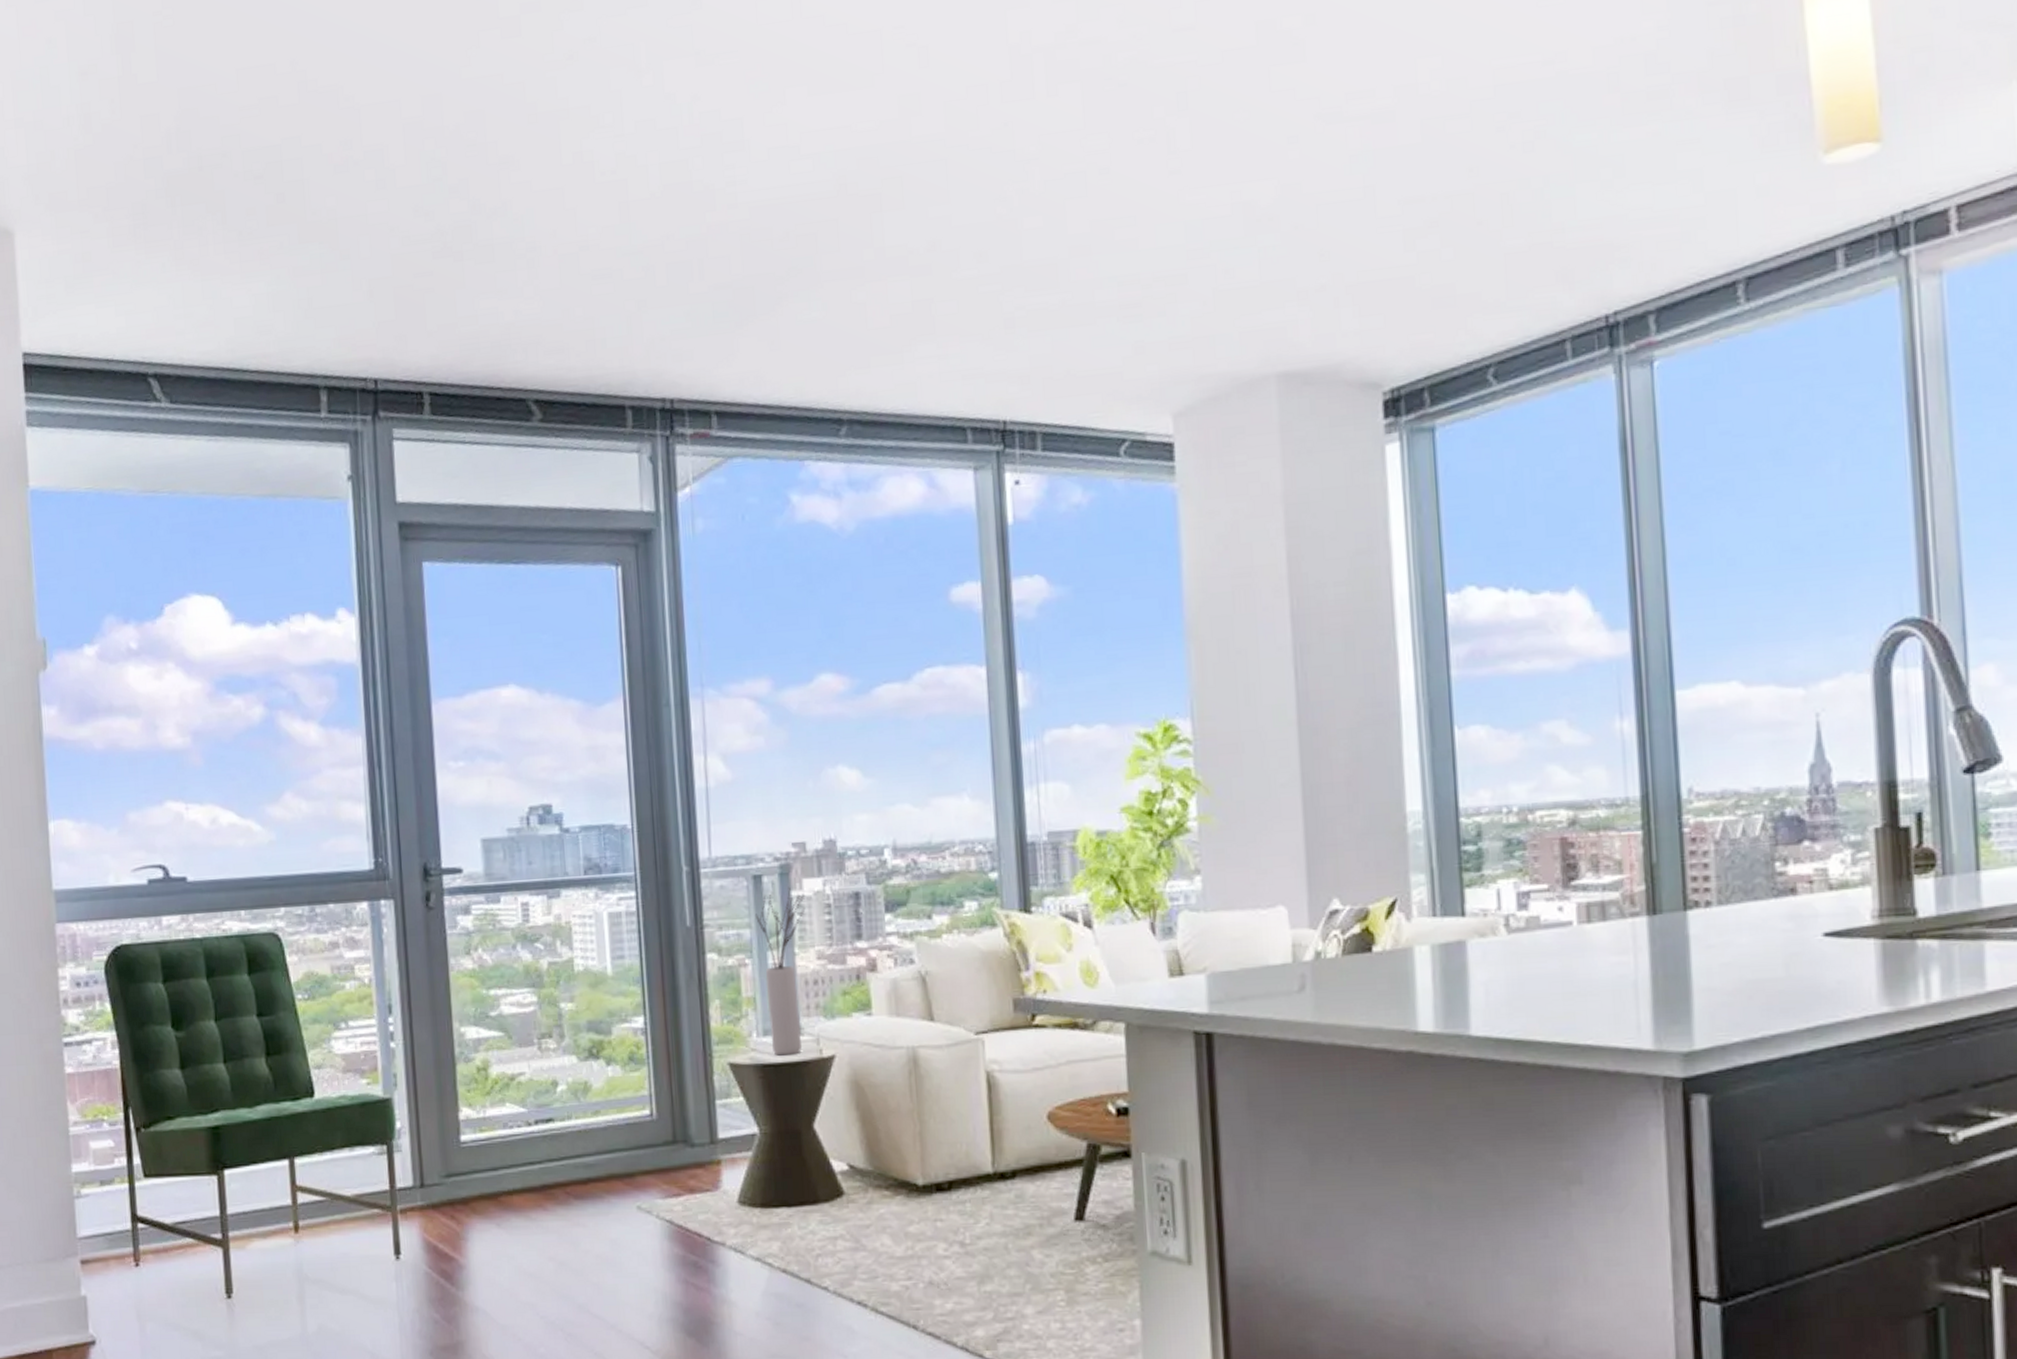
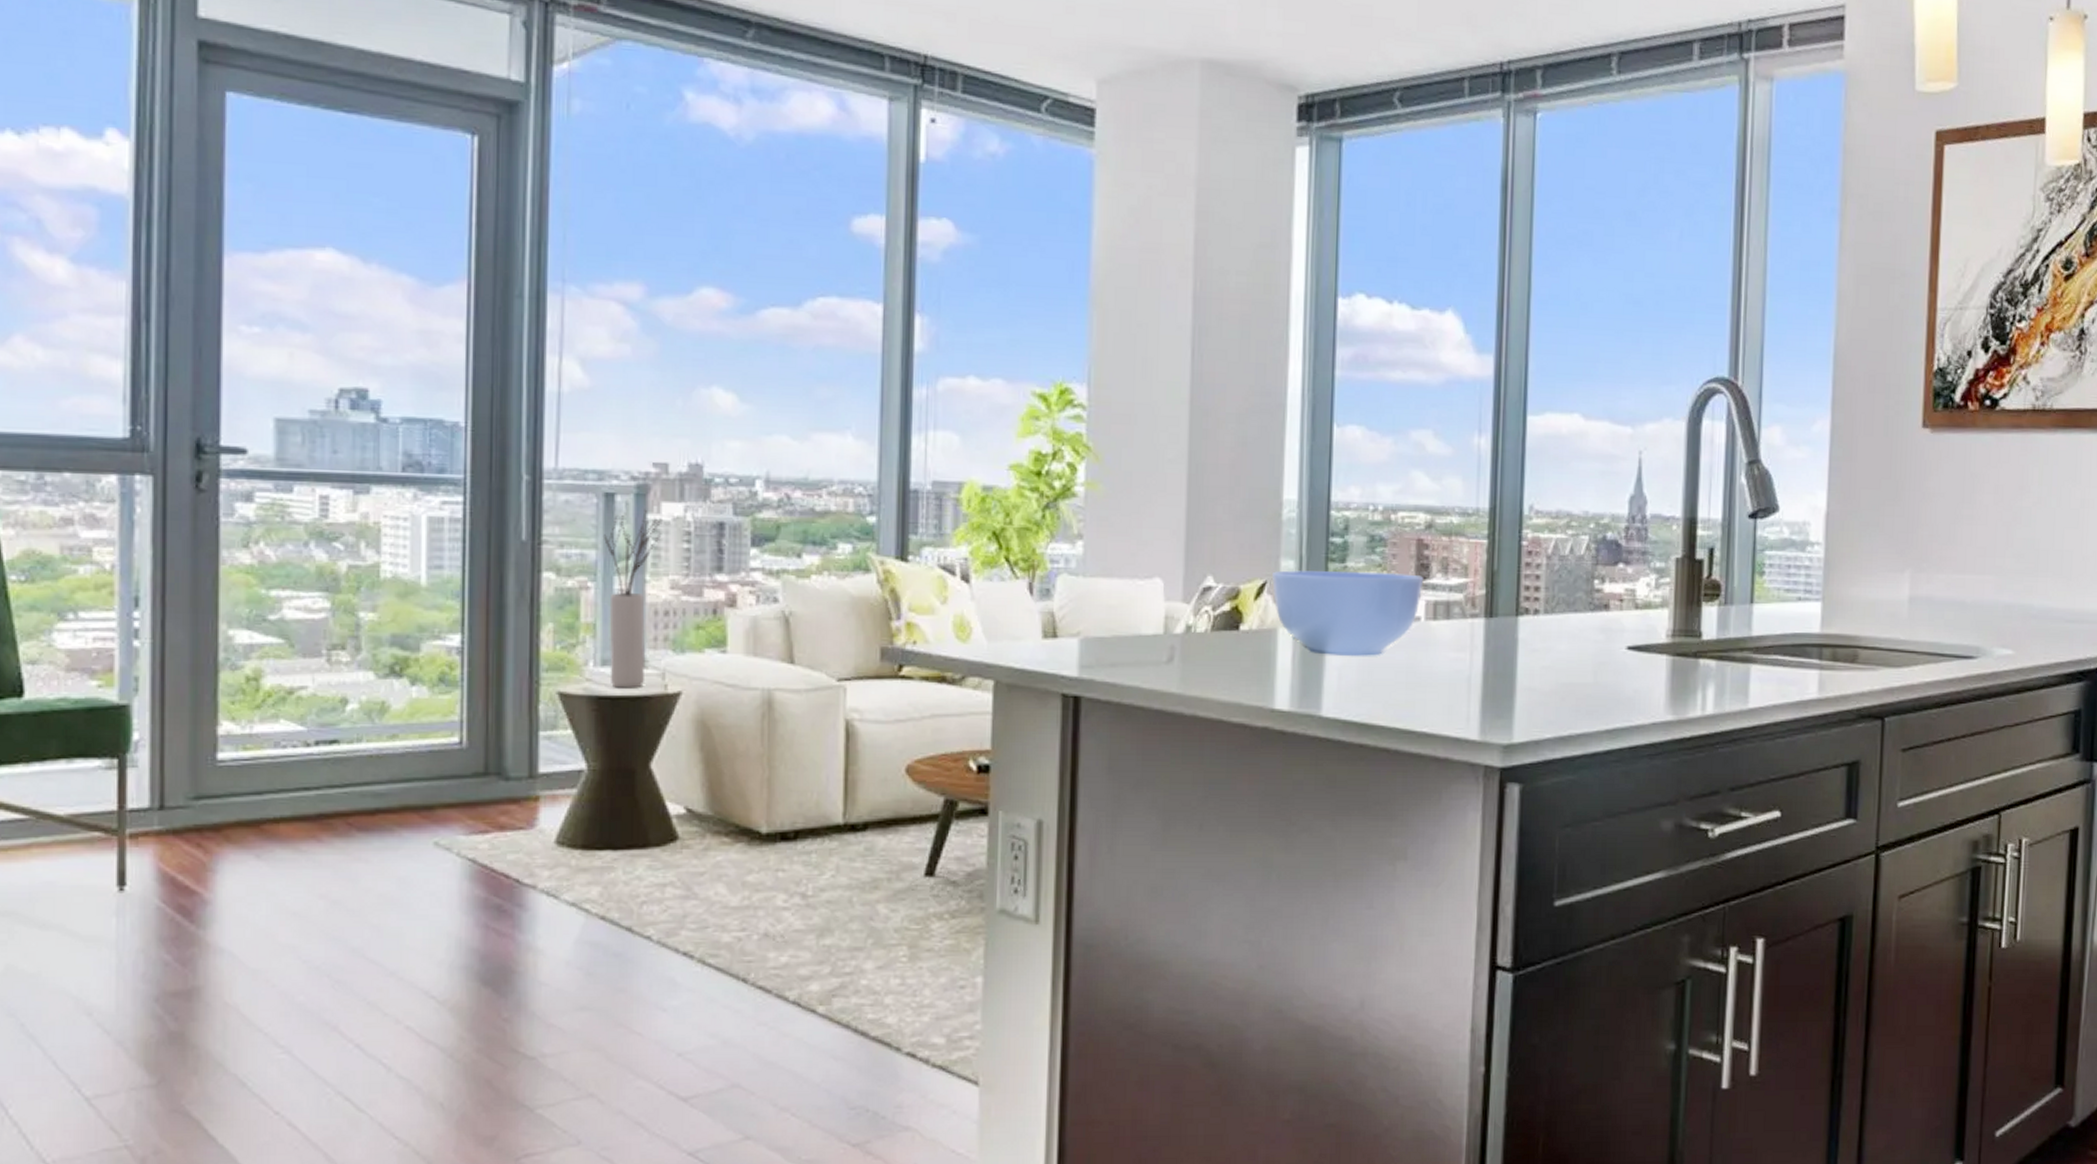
bowl: none [1403,876,1572,971] -> present [1272,569,1424,656]

